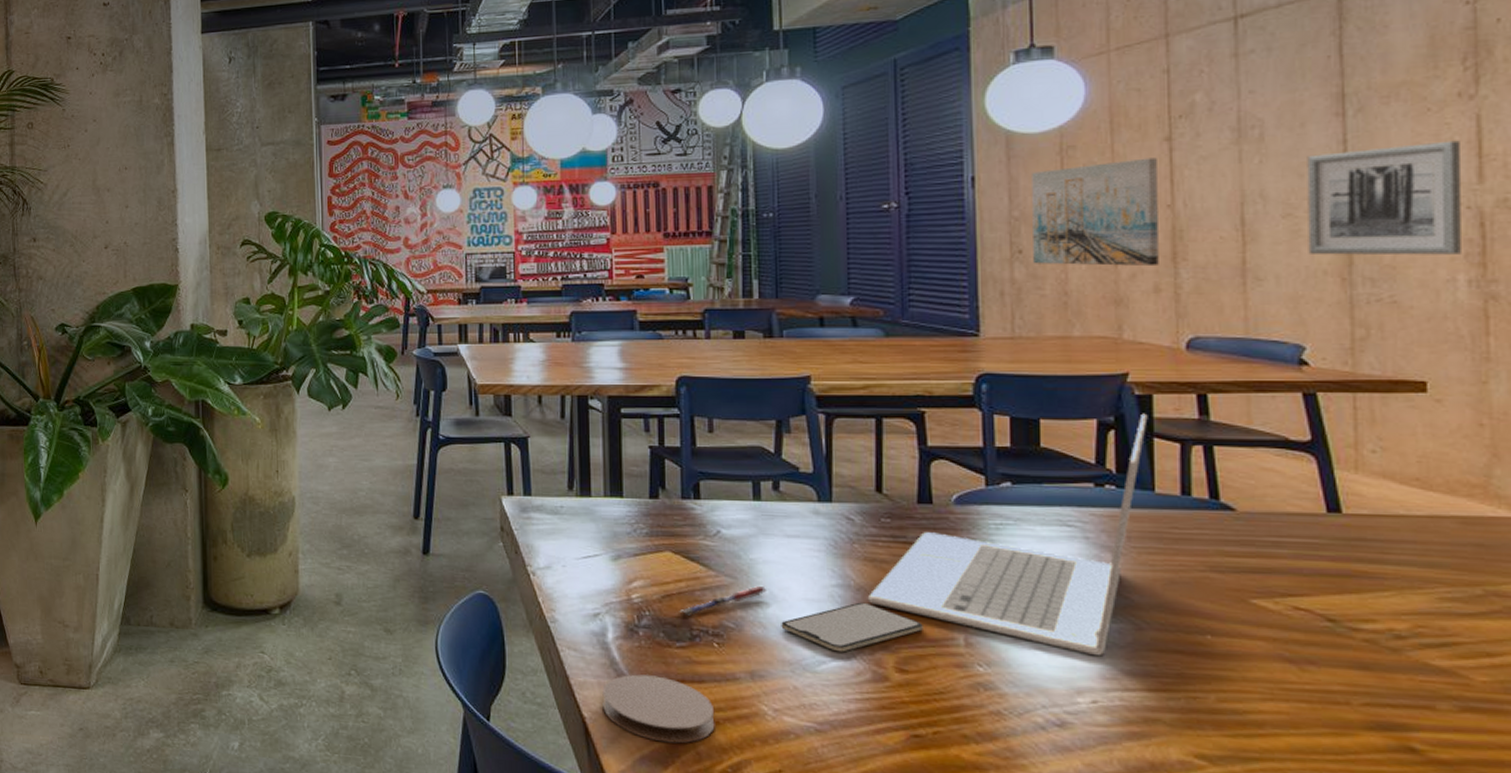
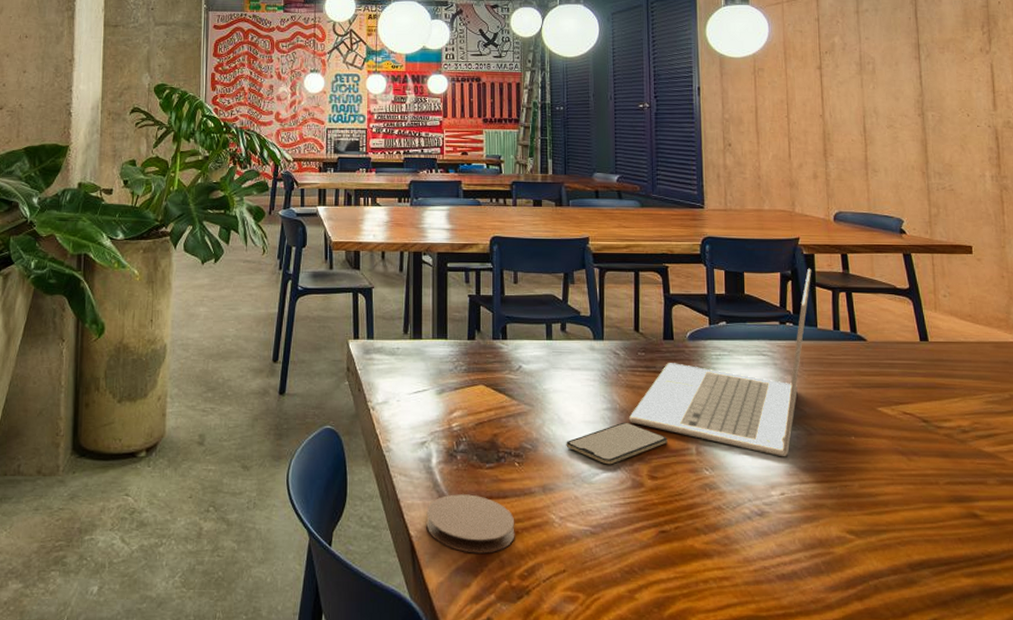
pen: present [680,585,767,616] -> none [490,411,556,440]
wall art: present [1032,157,1159,267] -> none [736,80,816,159]
wall art: present [1307,140,1461,256] -> none [900,80,987,158]

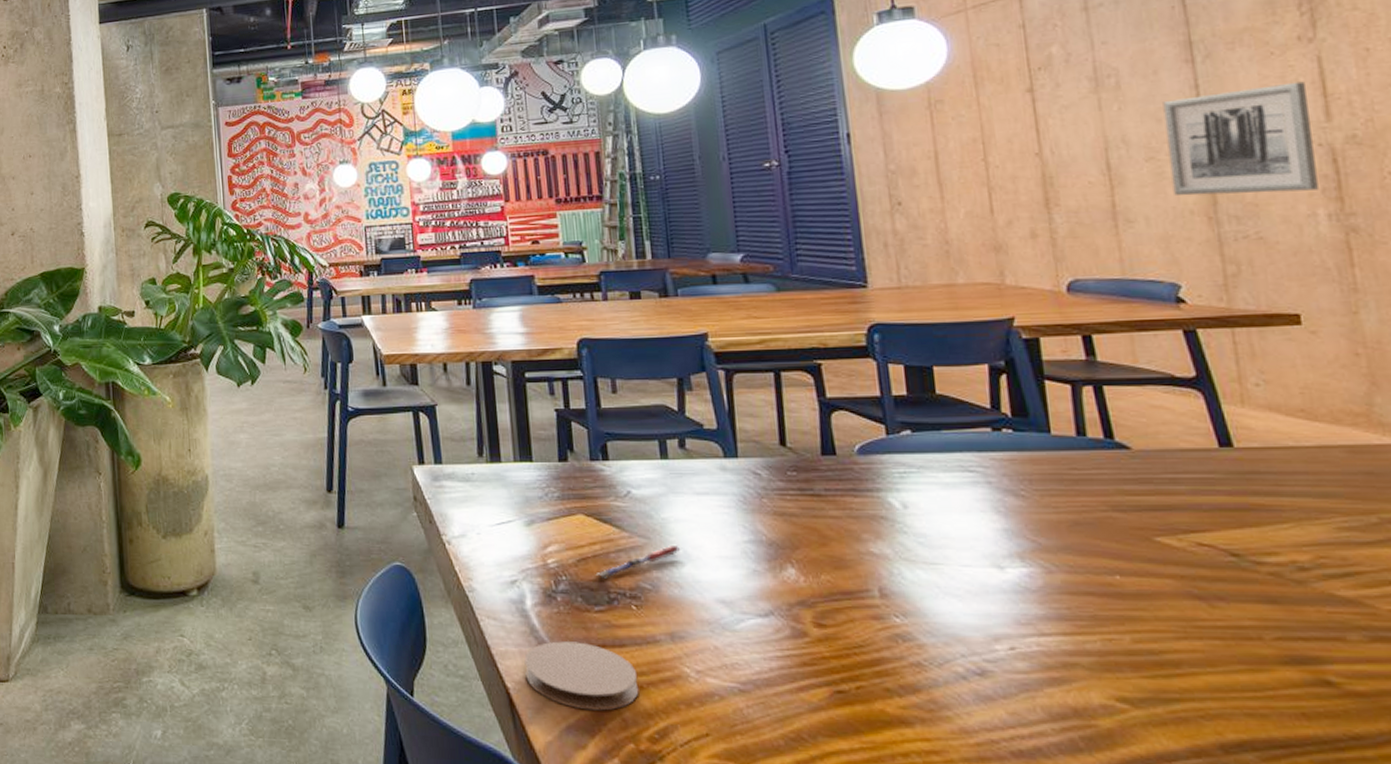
pen: none [490,411,556,440] -> present [596,544,681,579]
smartphone: present [566,422,668,465] -> none [697,557,837,609]
laptop: present [628,268,812,457] -> none [779,356,1038,602]
wall art: none [900,80,987,158] -> present [1162,81,1318,196]

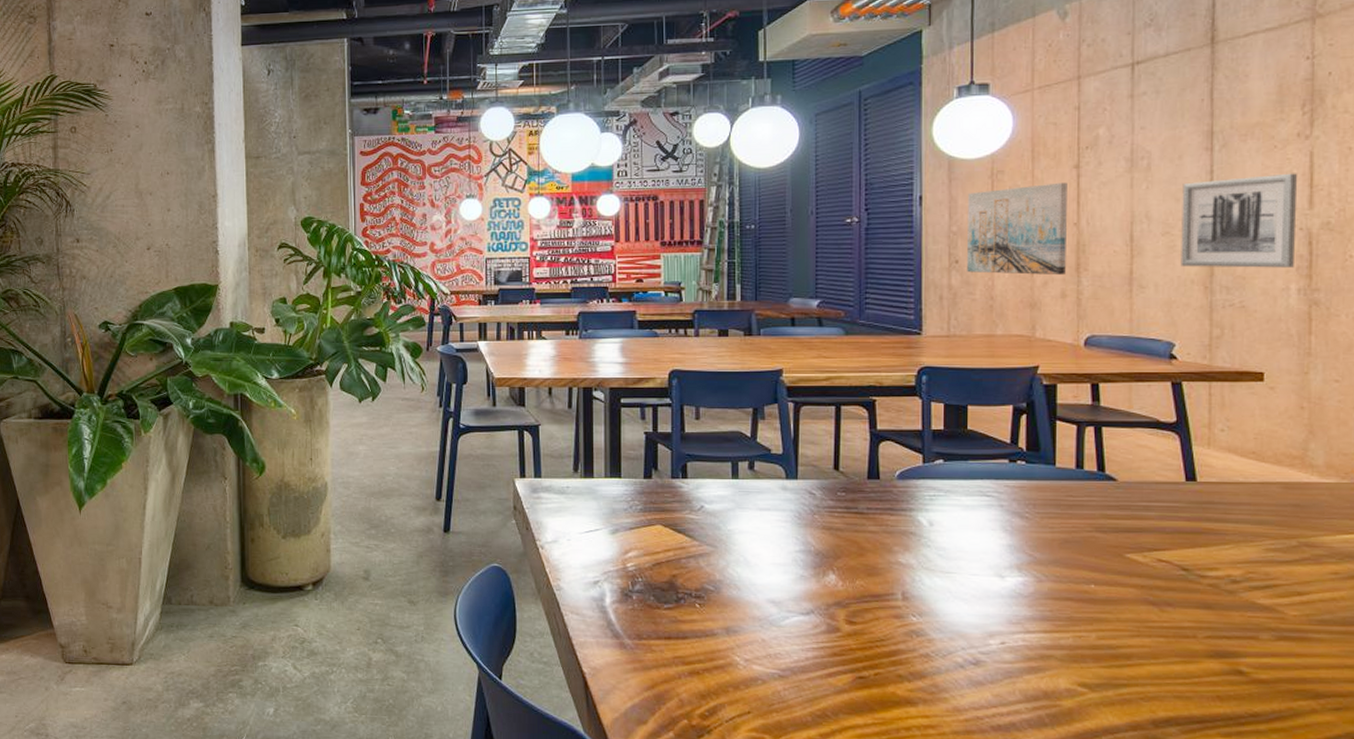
coaster: present [524,641,639,711] -> none [600,633,696,692]
pen: present [596,544,681,579] -> none [668,552,742,581]
wall art: none [904,108,1033,215] -> present [967,182,1067,276]

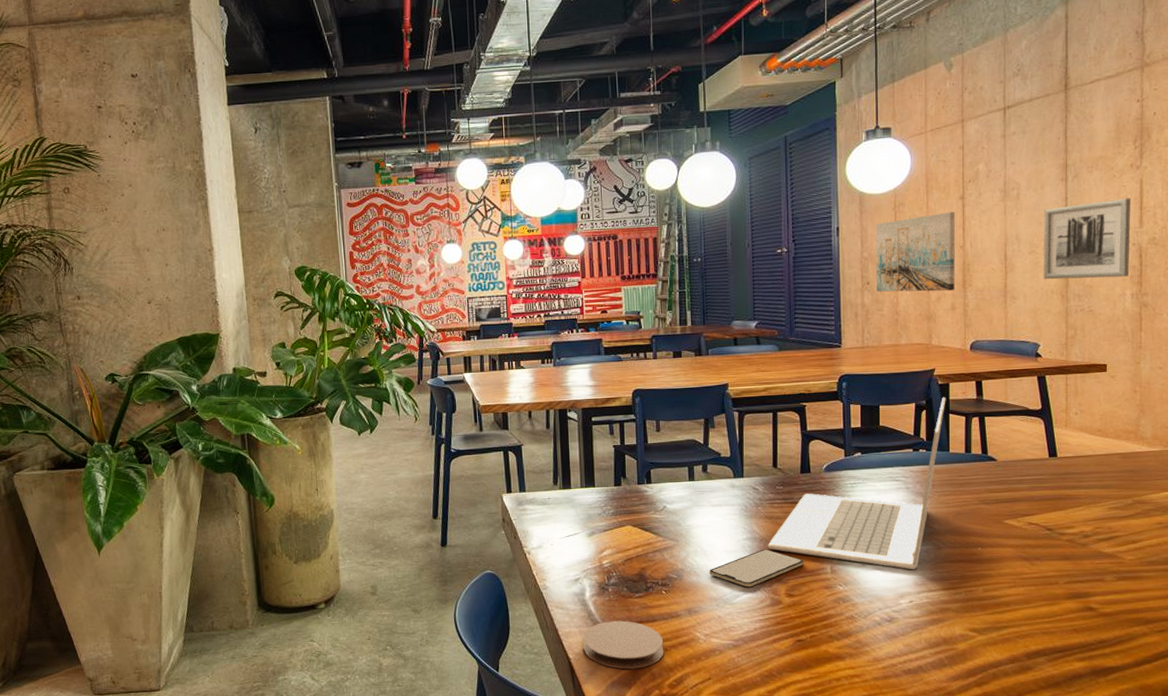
coaster: none [600,633,696,692] -> present [583,620,664,670]
smartphone: none [753,565,869,609] -> present [709,549,804,587]
laptop: none [824,400,1053,605] -> present [767,397,946,570]

